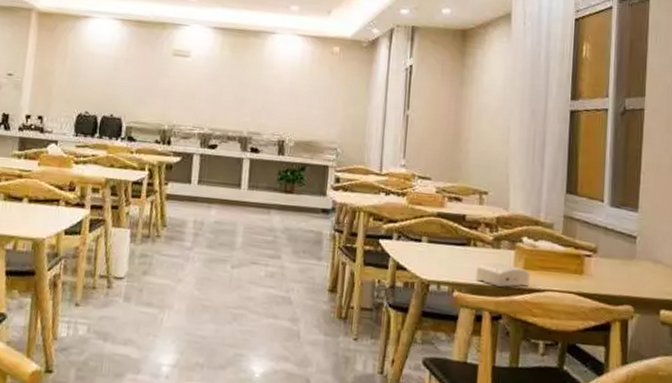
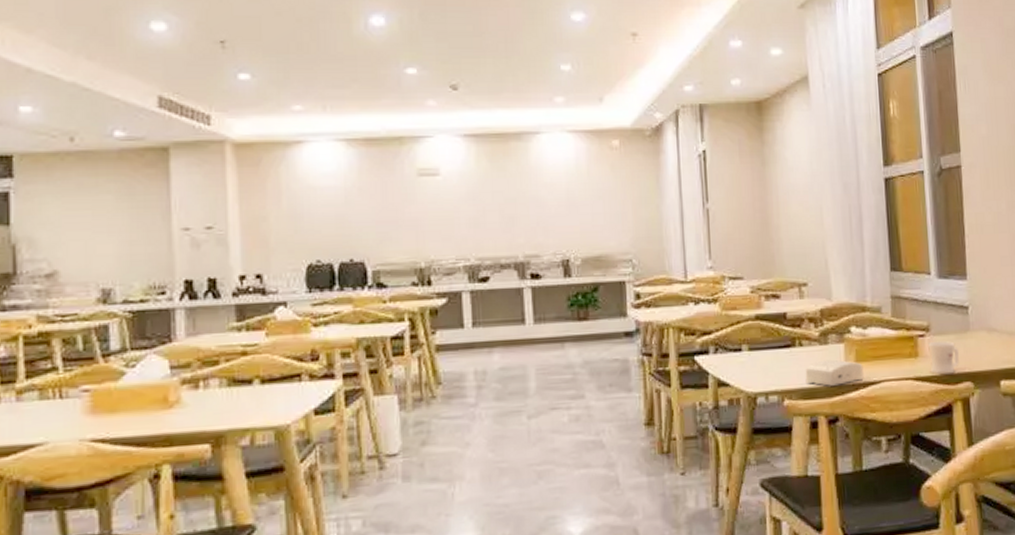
mug: none [593,263,623,296] -> present [928,341,959,375]

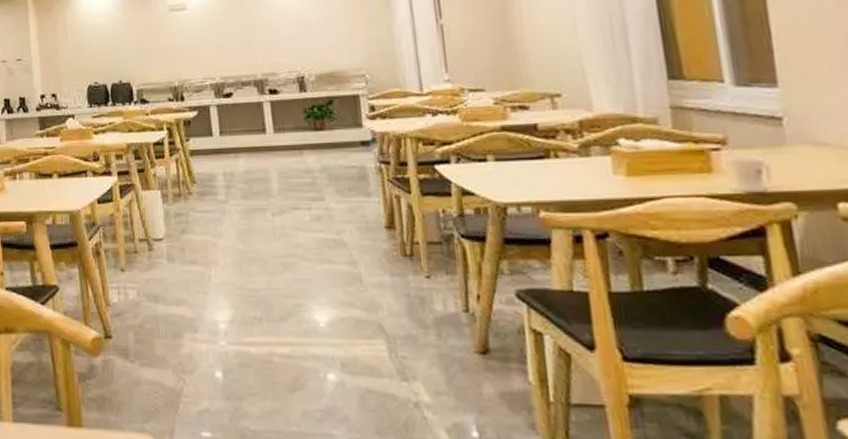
tissue dispenser: present [805,359,864,386] -> none [563,172,639,200]

